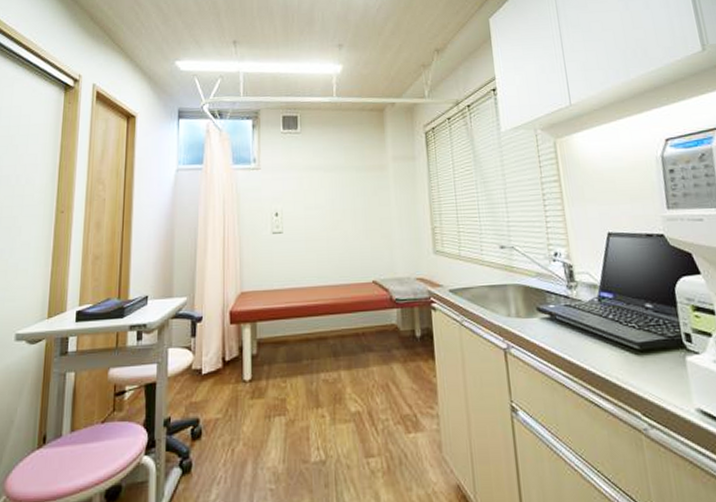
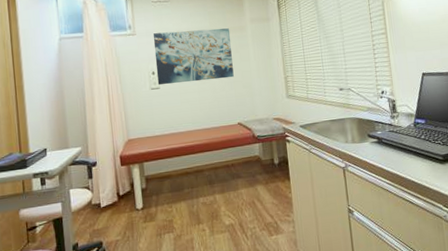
wall art: none [279,166,370,230] -> present [153,28,234,86]

